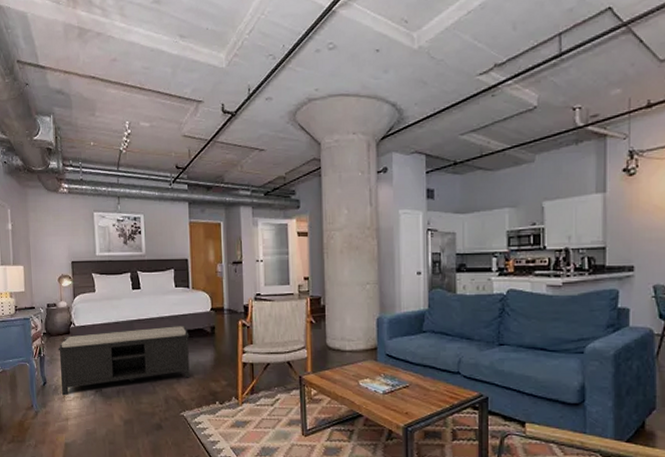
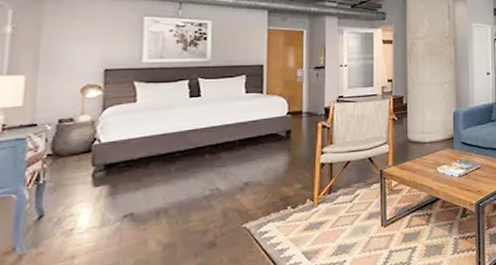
bench: present [58,325,190,396] -> none [68,131,260,229]

